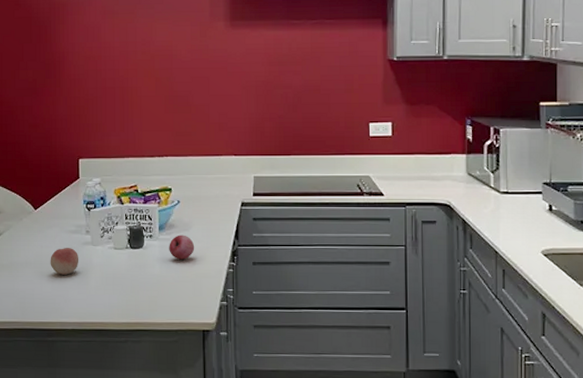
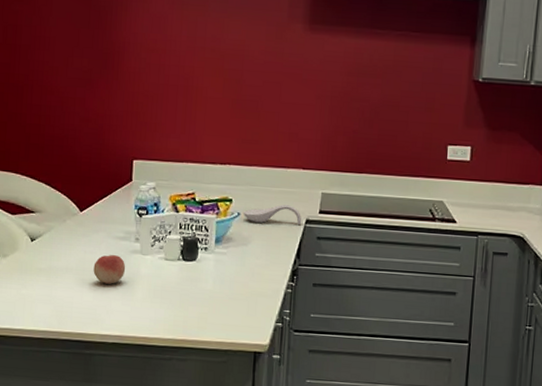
fruit: present [169,235,195,260] -> none [224,249,253,276]
spoon rest: none [182,190,238,208] -> present [242,204,302,224]

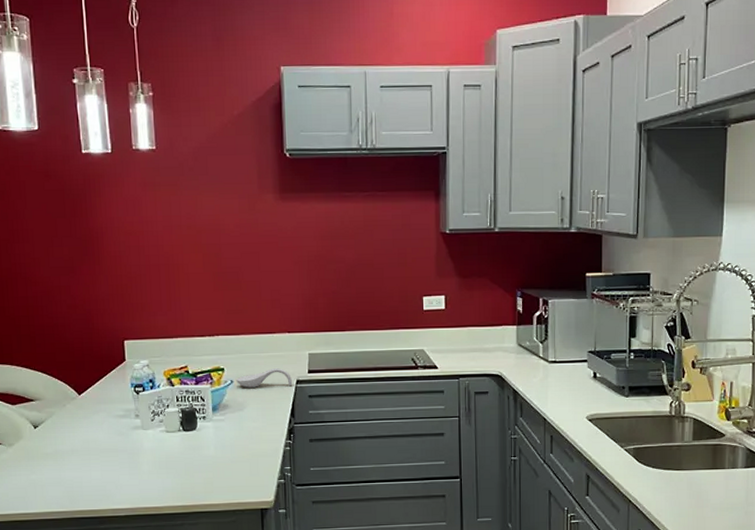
fruit: present [93,255,126,284] -> none [98,433,130,461]

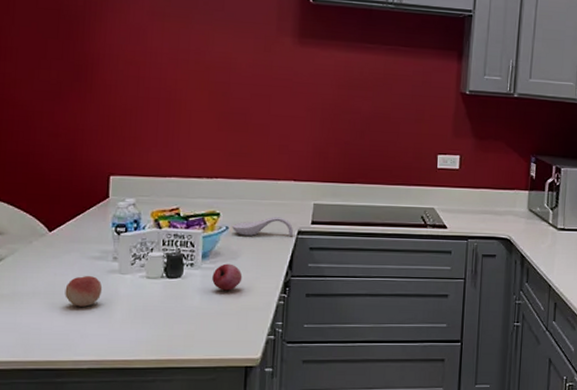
fruit: none [98,433,130,461] -> present [65,276,103,307]
fruit: none [223,415,250,440] -> present [212,263,243,291]

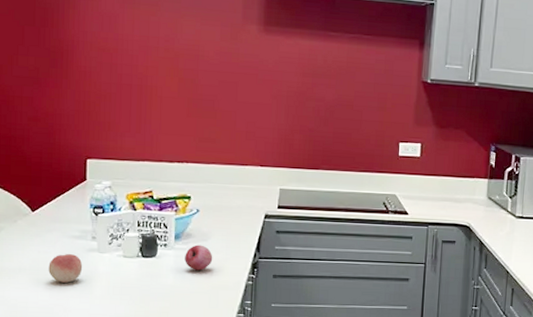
spoon rest: present [231,217,294,236] -> none [202,201,261,219]

